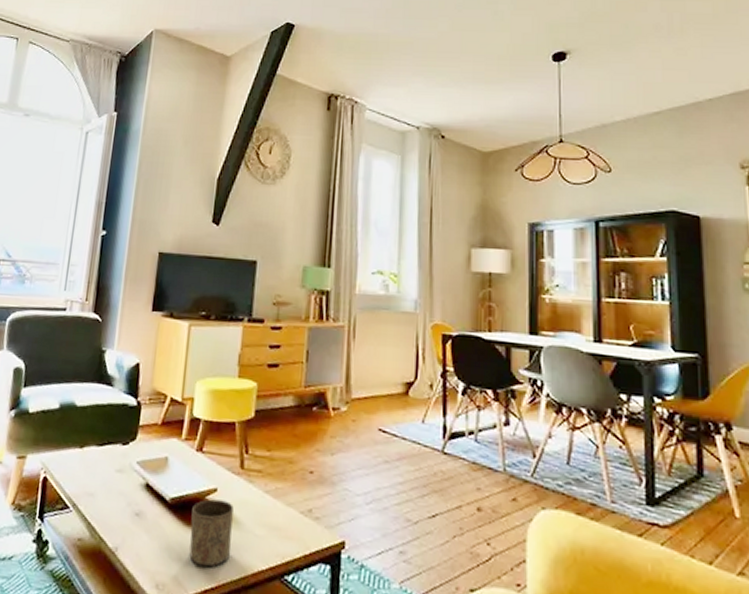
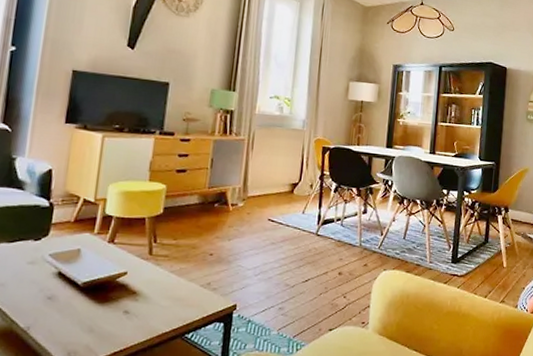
cup: present [189,499,234,568] -> none [100,281,142,335]

